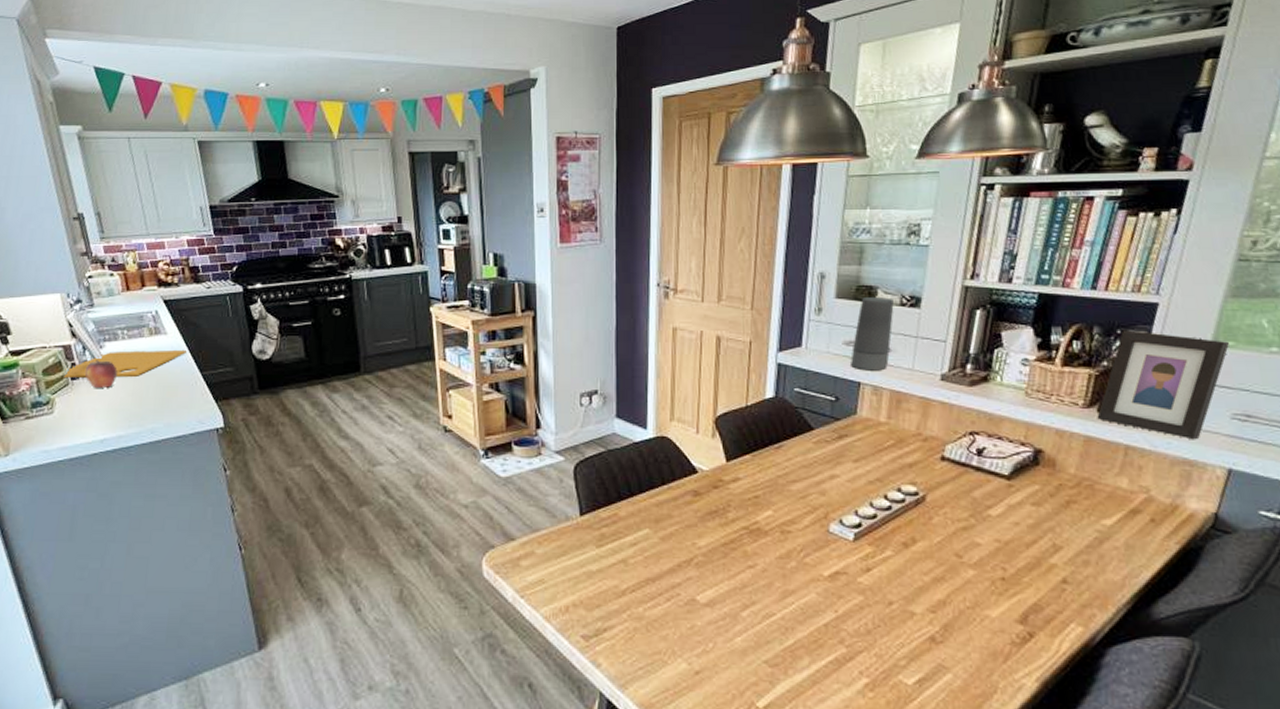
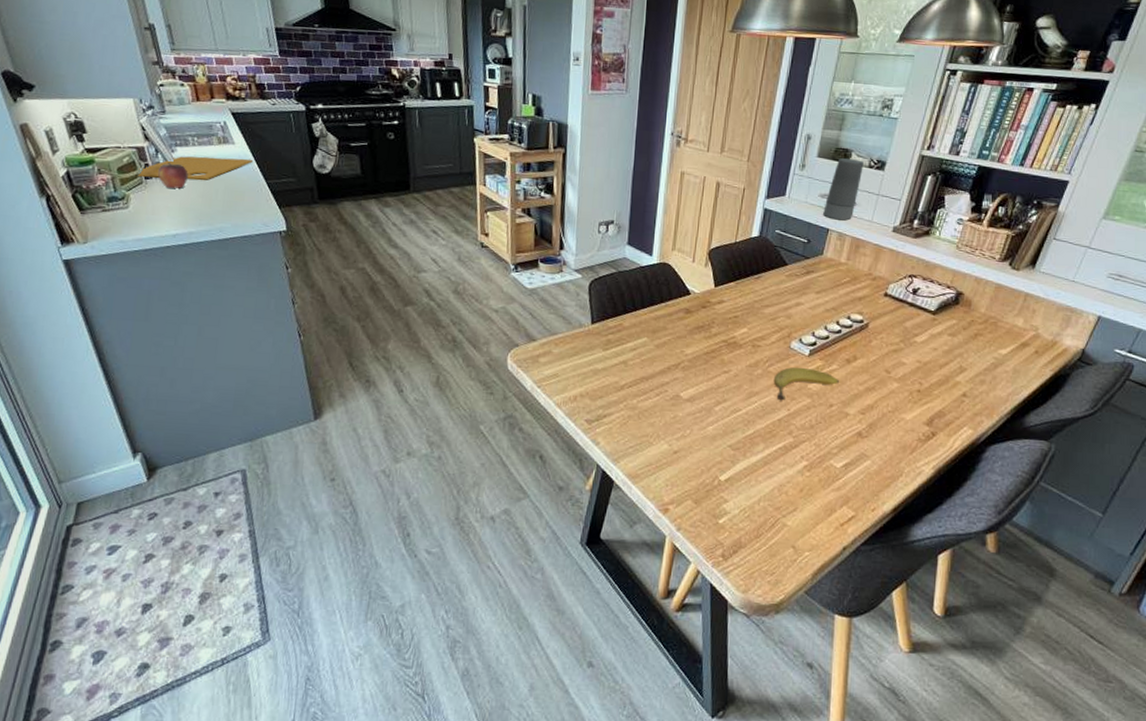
fruit: none [812,555,897,601] -> present [773,367,839,401]
picture frame: present [1097,330,1230,440] -> none [1008,201,1117,292]

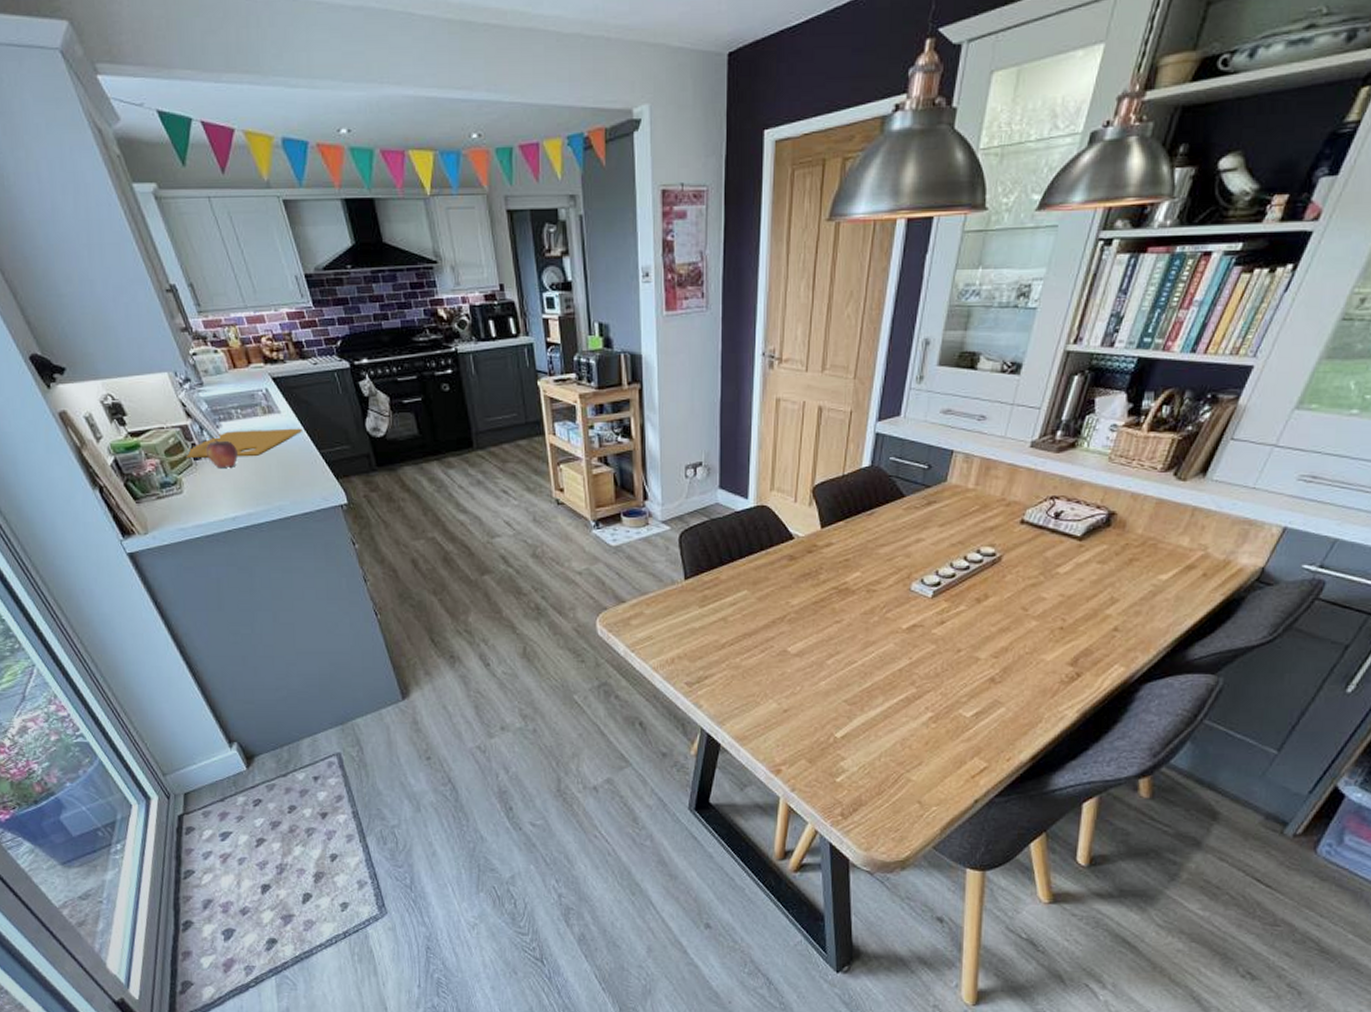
fruit: present [773,367,839,401] -> none [892,611,968,649]
canister: present [823,158,864,221] -> none [946,364,995,439]

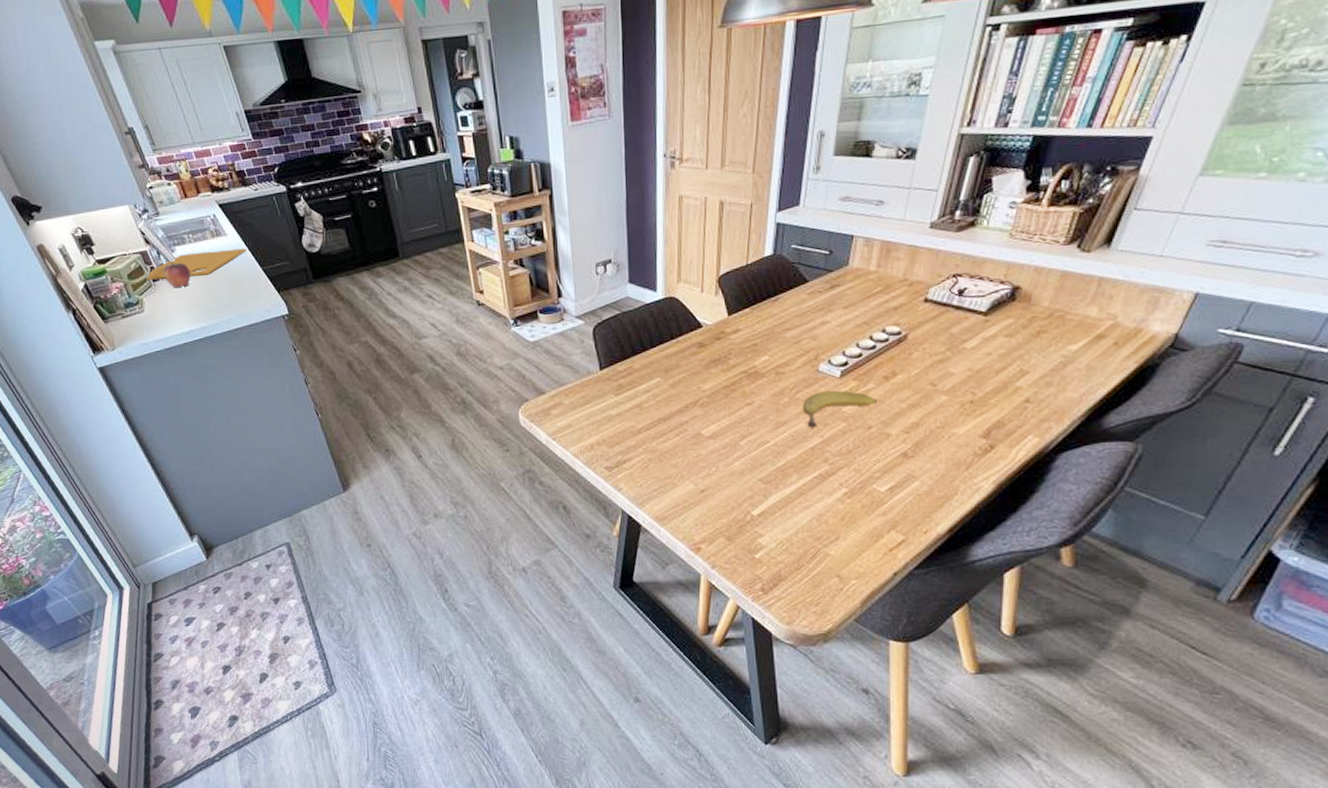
fruit: none [892,611,968,649] -> present [802,390,877,428]

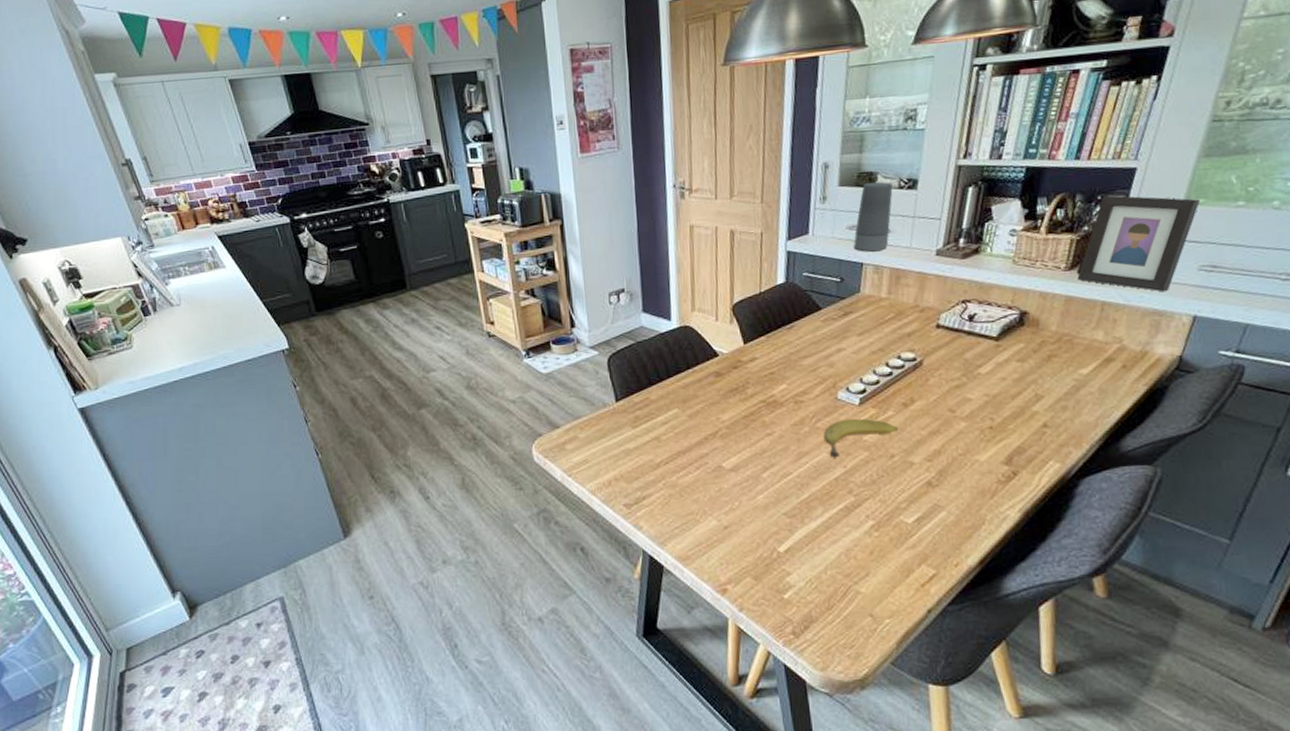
cutting board: present [144,248,247,281] -> none [134,280,247,316]
fruit: present [163,263,191,288] -> none [155,296,185,323]
canister: none [845,151,890,224] -> present [854,182,893,252]
picture frame: none [1076,166,1219,268] -> present [1077,195,1201,292]

